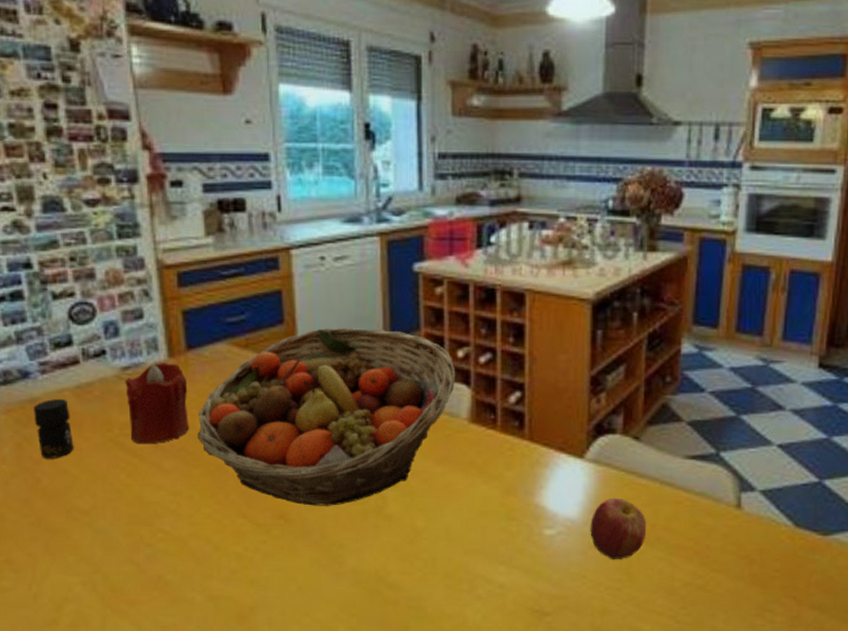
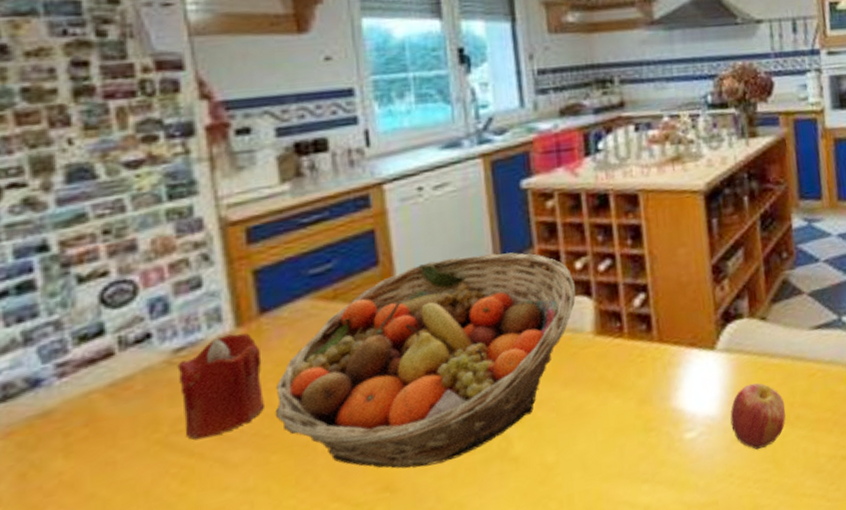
jar: present [33,399,74,458] -> none [46,403,105,486]

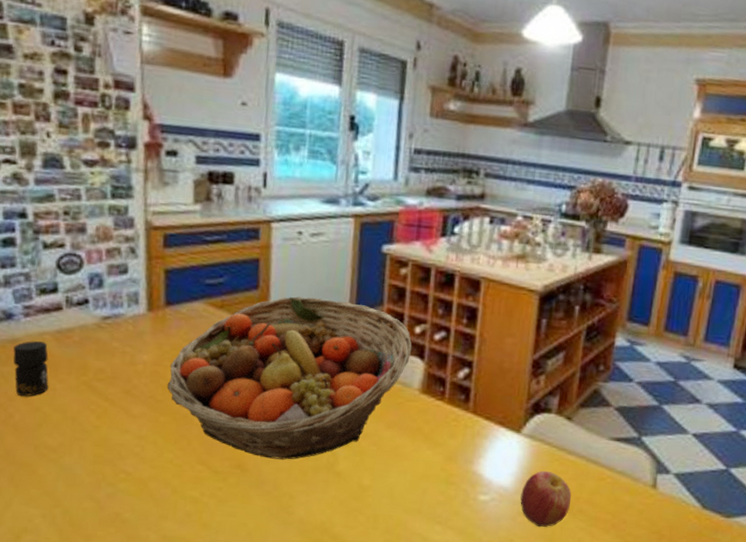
jar: none [46,403,105,486] -> present [13,341,49,396]
candle: present [177,333,264,440] -> none [103,315,163,391]

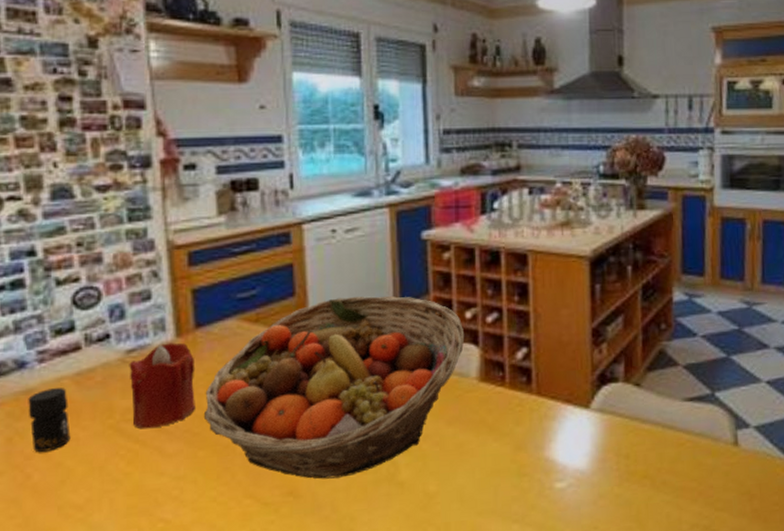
candle: none [103,315,163,391] -> present [129,343,195,429]
apple: present [520,470,572,528] -> none [599,444,653,508]

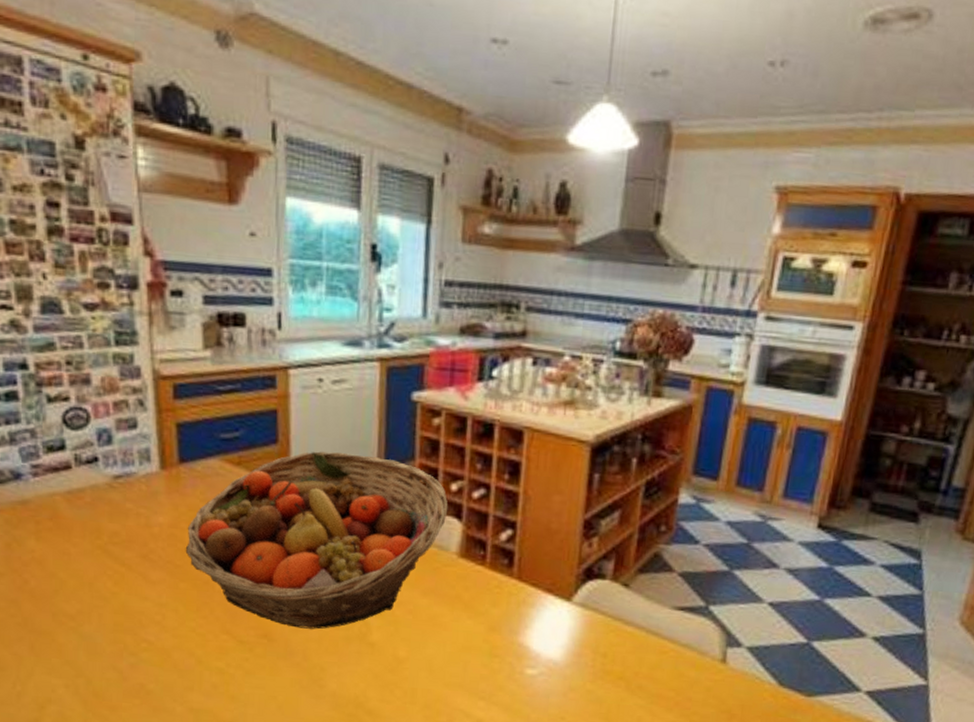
jar: present [28,388,71,452] -> none [24,502,63,561]
candle: present [129,343,195,429] -> none [116,474,178,555]

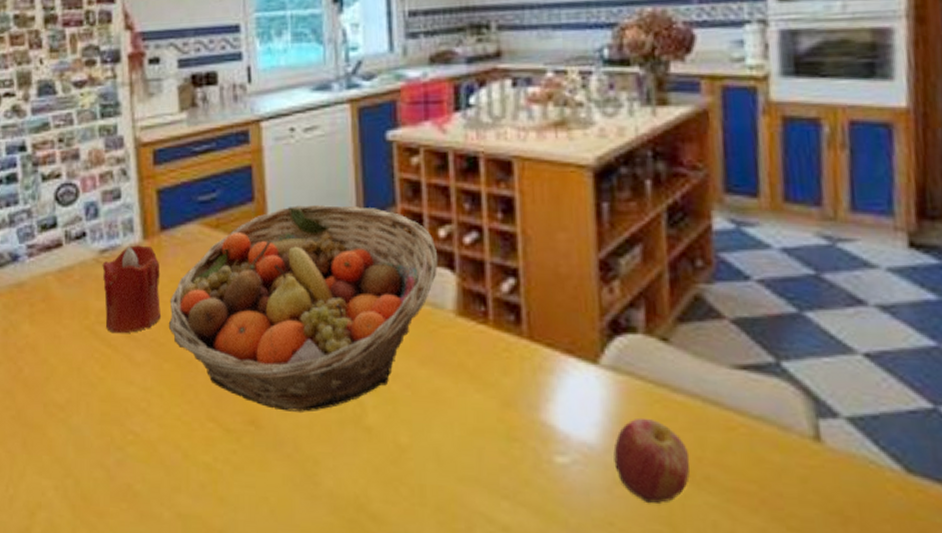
candle: none [116,474,178,555] -> present [102,245,161,334]
apple: none [572,642,630,705] -> present [613,417,690,504]

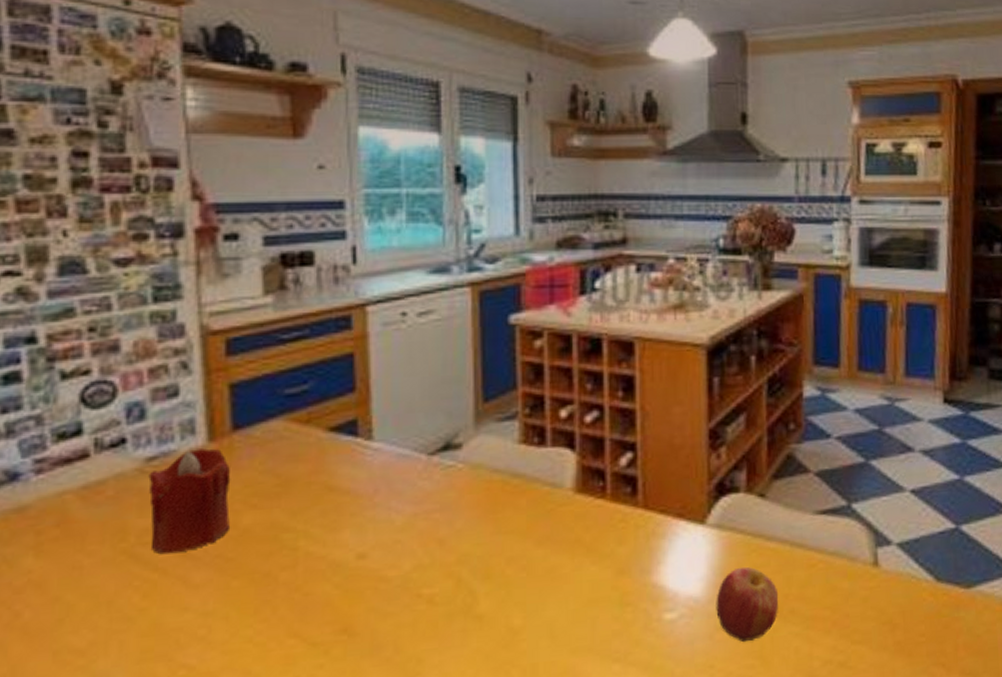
fruit basket: present [168,205,439,412] -> none [239,391,559,613]

